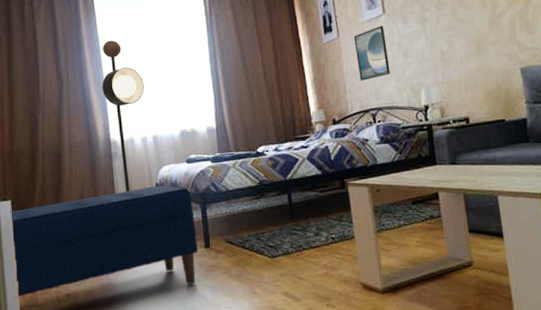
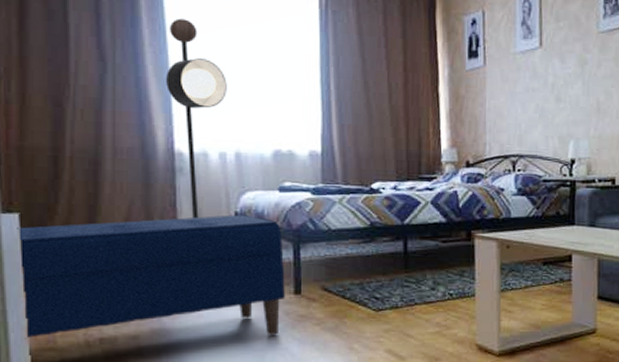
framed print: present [353,26,390,81] -> none [502,61,539,122]

